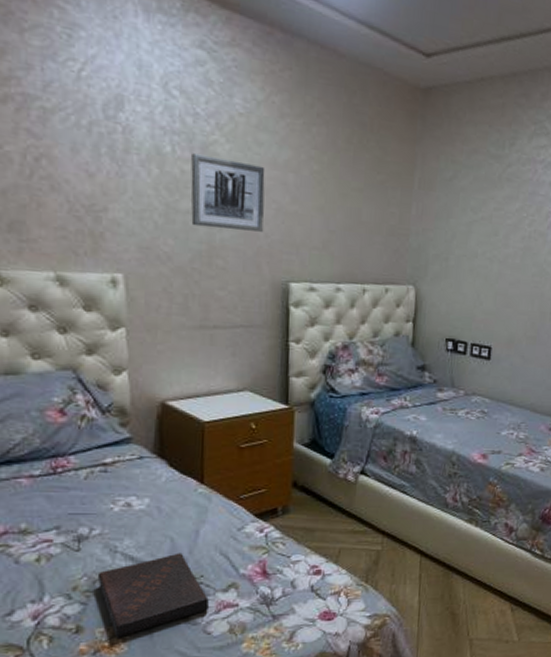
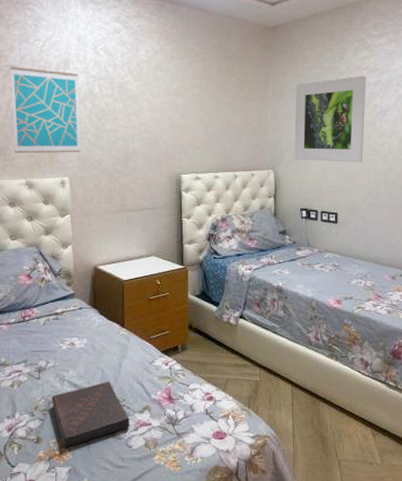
wall art: none [25,95,143,240] -> present [10,66,81,154]
wall art: present [190,153,265,232] -> none [112,91,162,141]
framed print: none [442,170,541,285] -> present [294,75,366,163]

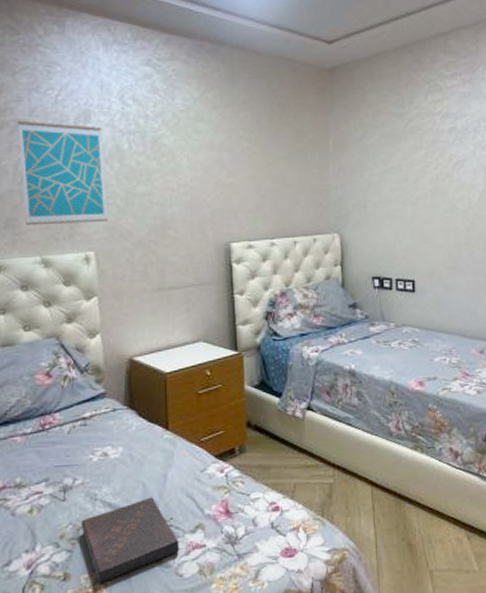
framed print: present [294,75,366,163] -> none [360,122,441,222]

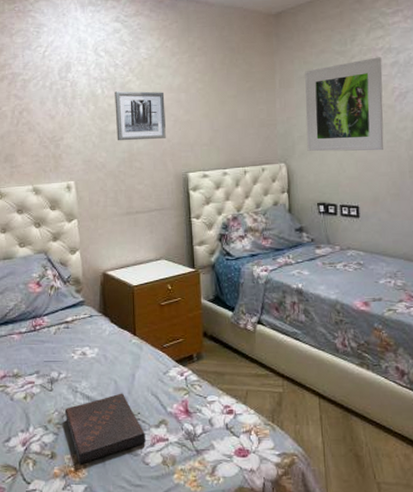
wall art: present [17,120,109,225] -> none [14,73,86,160]
wall art: none [145,147,207,205] -> present [115,91,167,141]
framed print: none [360,122,441,222] -> present [305,57,384,152]

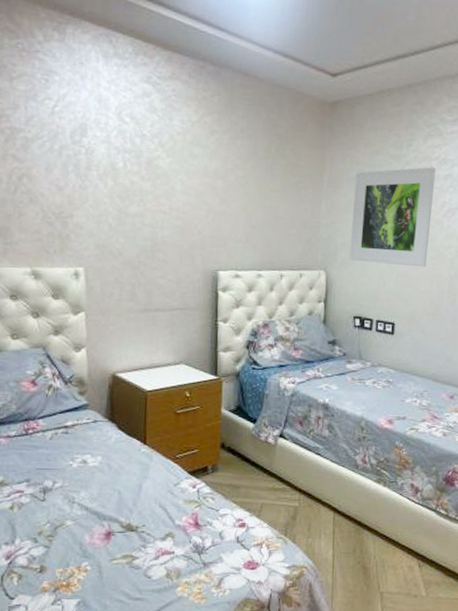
book: present [64,393,145,465] -> none [58,504,149,578]
wall art: present [115,91,167,141] -> none [138,167,199,229]

